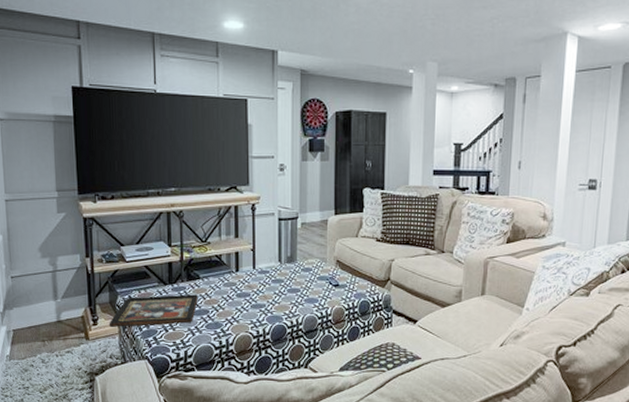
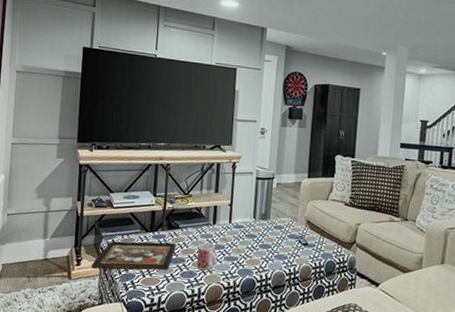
mug: none [221,291,243,320] -> present [197,242,217,271]

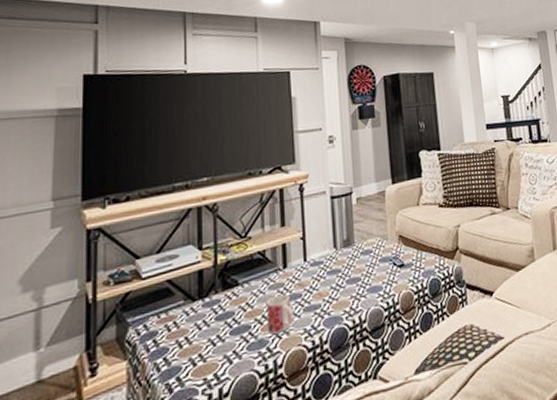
decorative tray: present [91,241,176,270] -> none [113,306,237,377]

